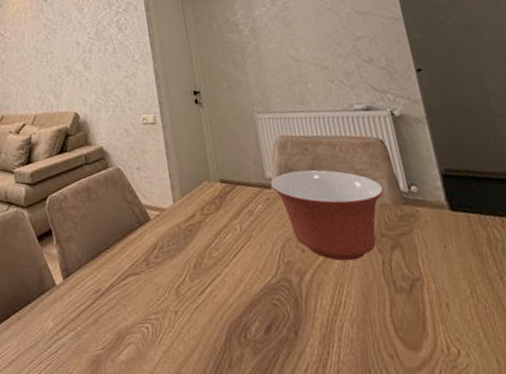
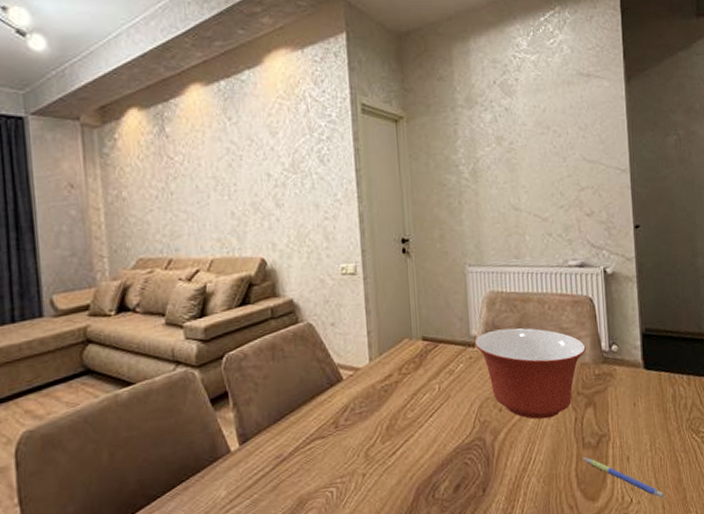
pen: none [396,301,497,352] -> present [582,456,664,499]

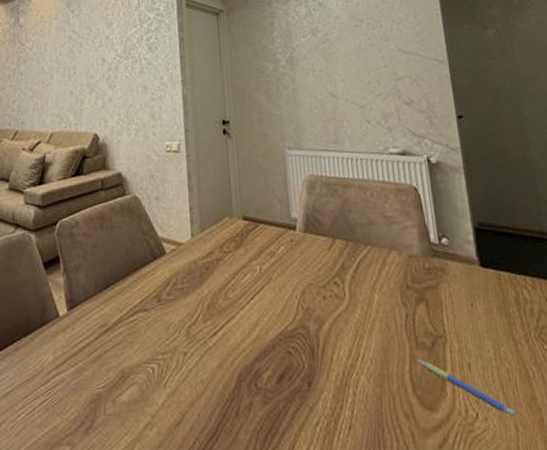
mixing bowl: present [474,328,586,420] -> none [295,213,413,312]

